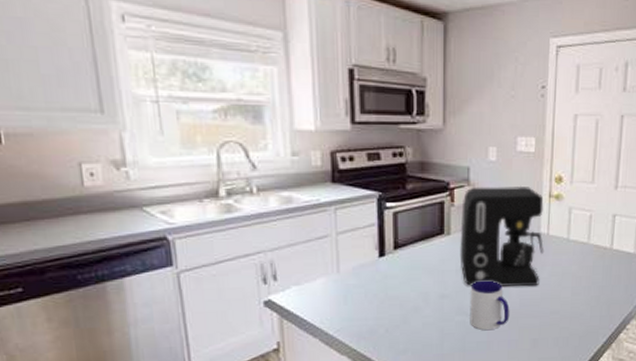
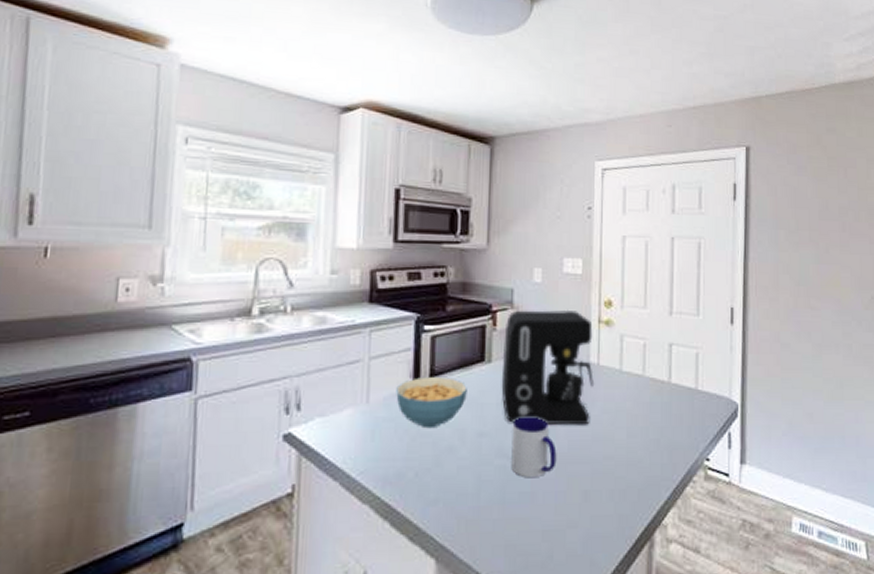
cereal bowl: none [364,248,429,293] -> present [396,376,467,429]

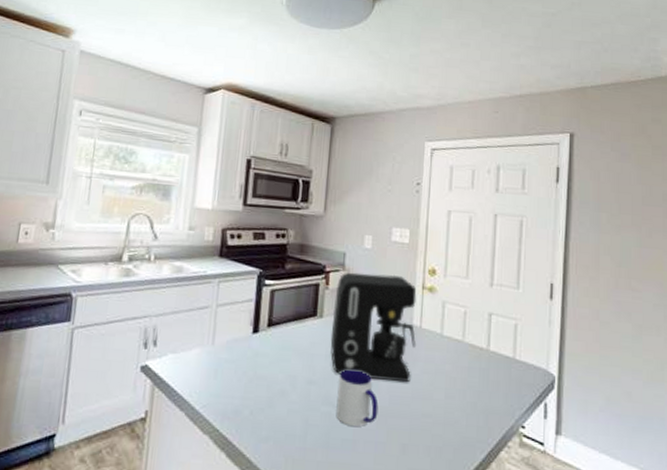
cereal bowl: present [396,376,467,429] -> none [237,326,300,373]

